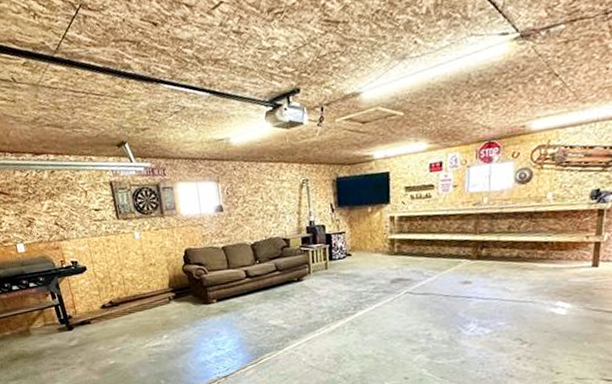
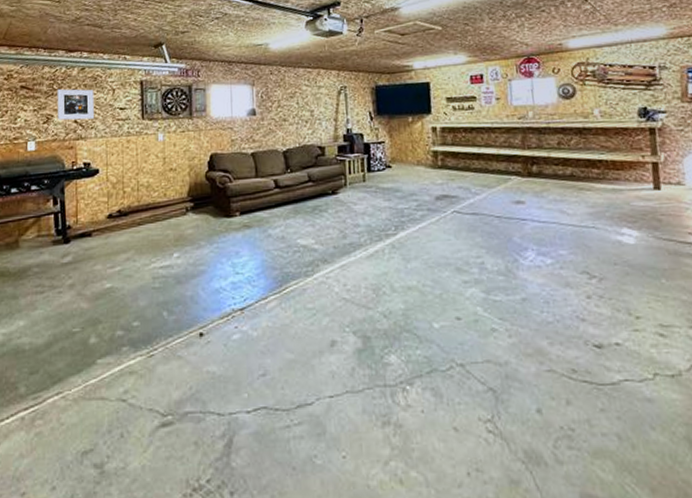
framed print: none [32,192,72,223] -> present [57,88,94,120]

